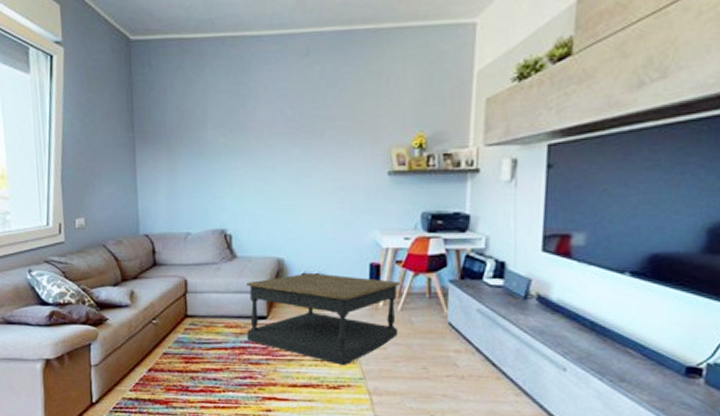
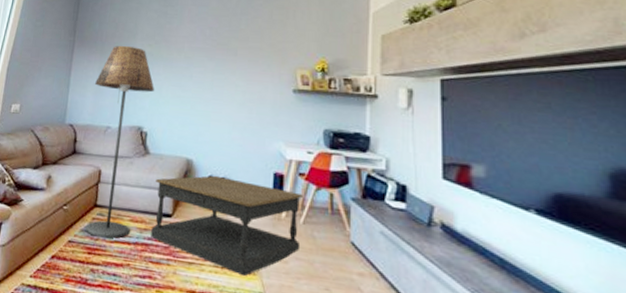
floor lamp: none [166,137,234,346] -> present [85,45,154,238]

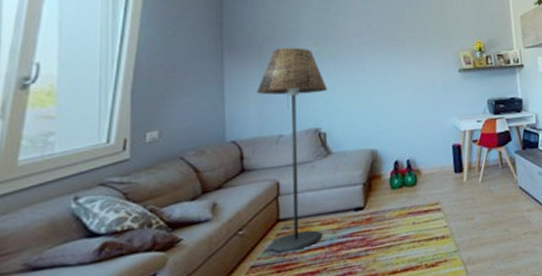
coffee table: present [151,175,303,276] -> none [342,157,481,242]

